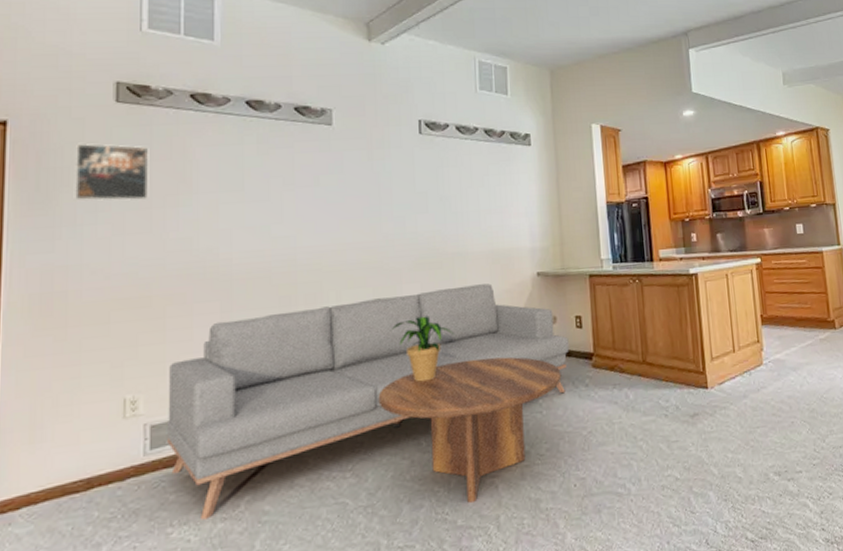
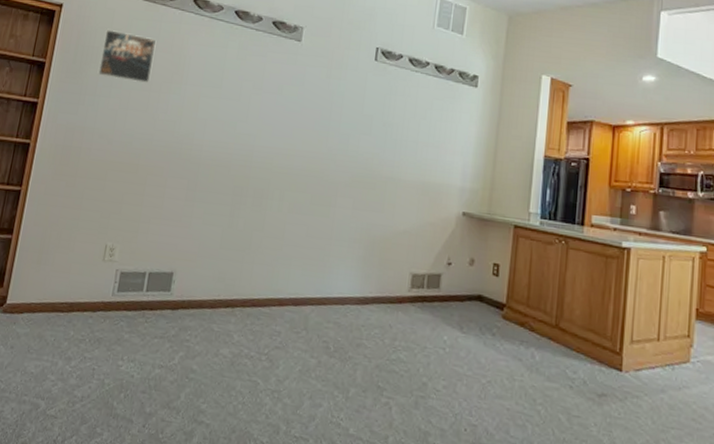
sofa: present [166,283,569,520] -> none [129,197,483,363]
coffee table: present [378,357,562,503] -> none [299,279,470,416]
potted plant: present [392,316,455,382] -> none [322,230,377,292]

